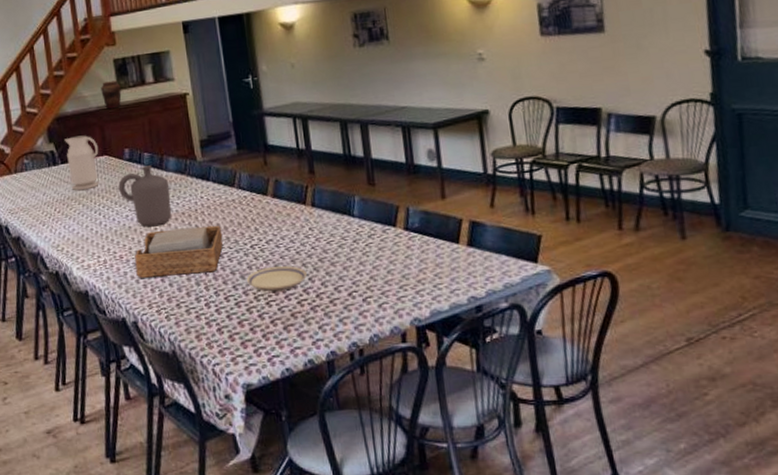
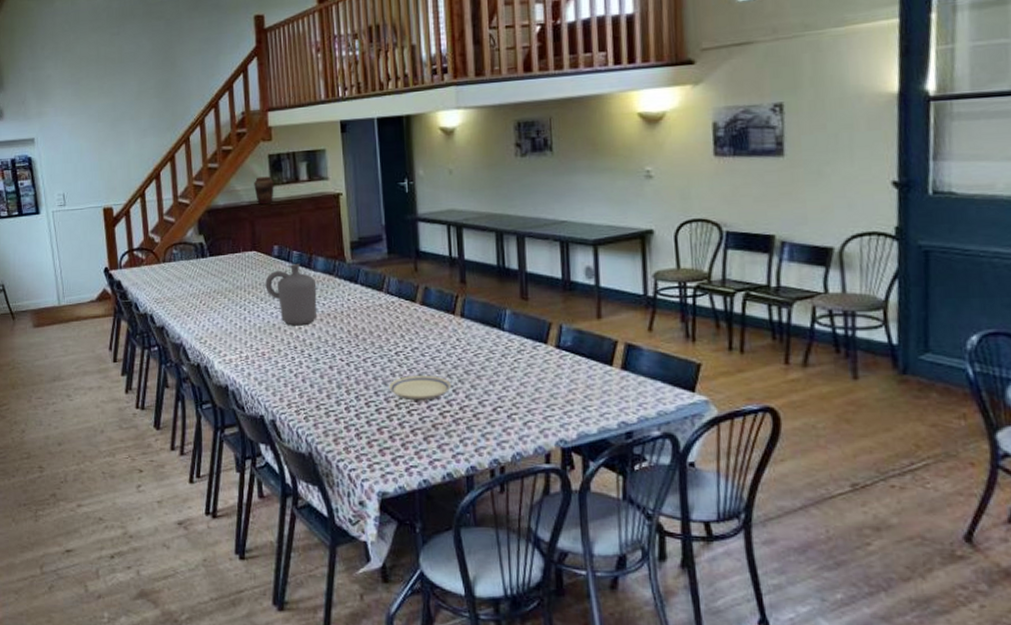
water jug: present [64,135,99,191] -> none [214,229,248,285]
napkin holder: present [135,225,223,278] -> none [277,329,368,377]

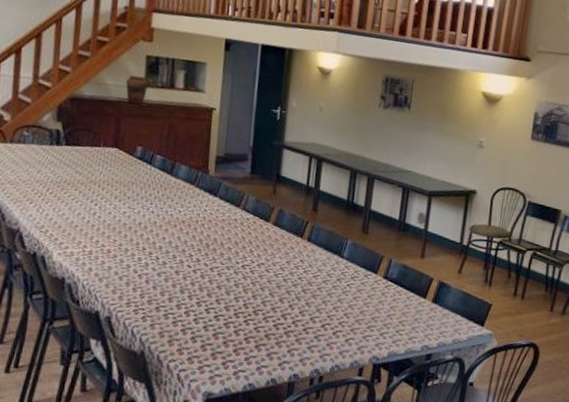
water jug: present [265,264,317,326] -> none [122,167,176,229]
plate: present [388,375,451,401] -> none [230,288,289,312]

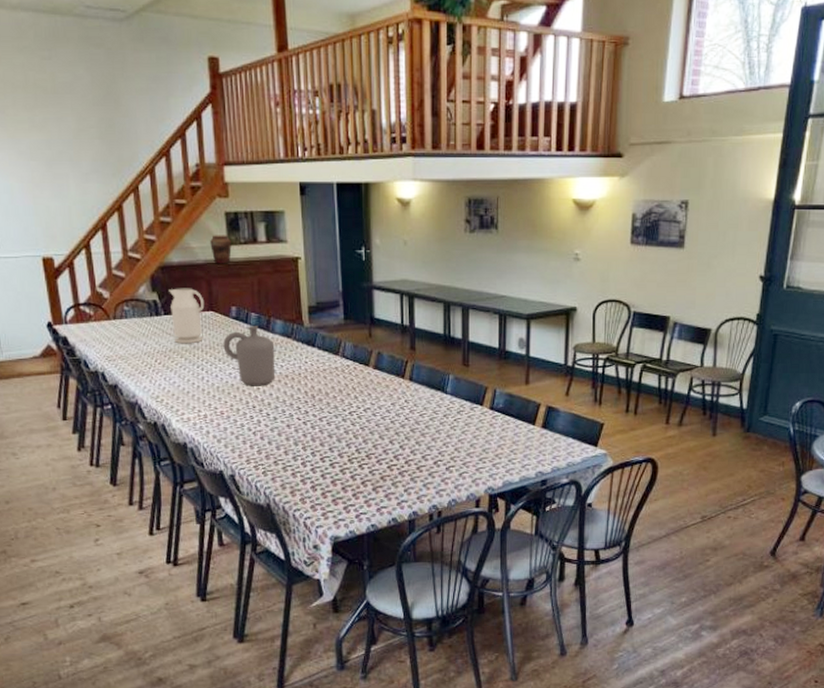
water jug: none [71,121,111,178] -> present [169,288,205,344]
water jug: none [122,167,176,229] -> present [223,326,276,386]

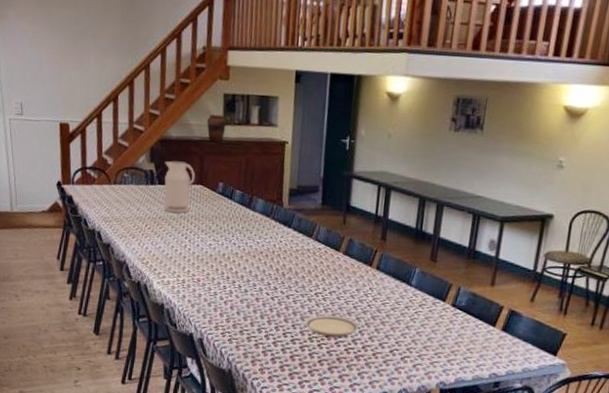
water jug: present [223,326,276,386] -> none [207,202,254,260]
plate: none [342,432,398,456] -> present [305,314,359,337]

